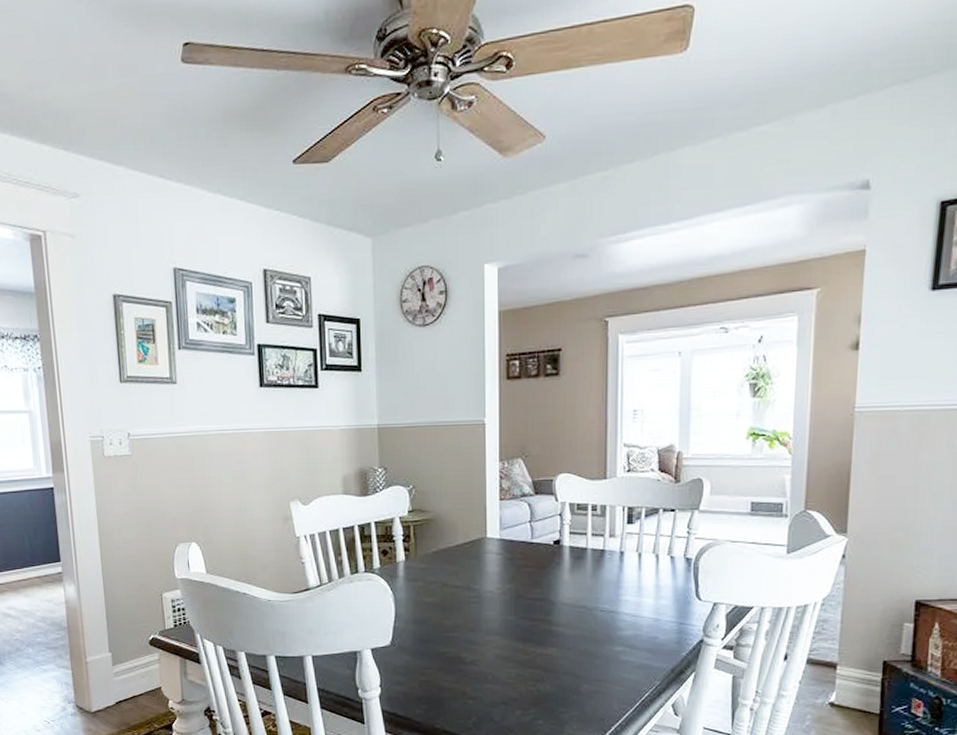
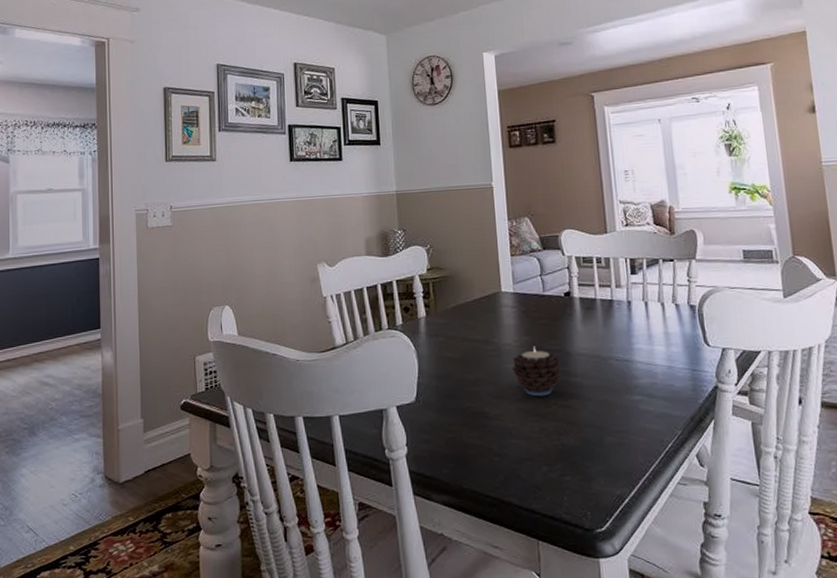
candle: none [493,594,542,644] -> present [512,346,561,397]

